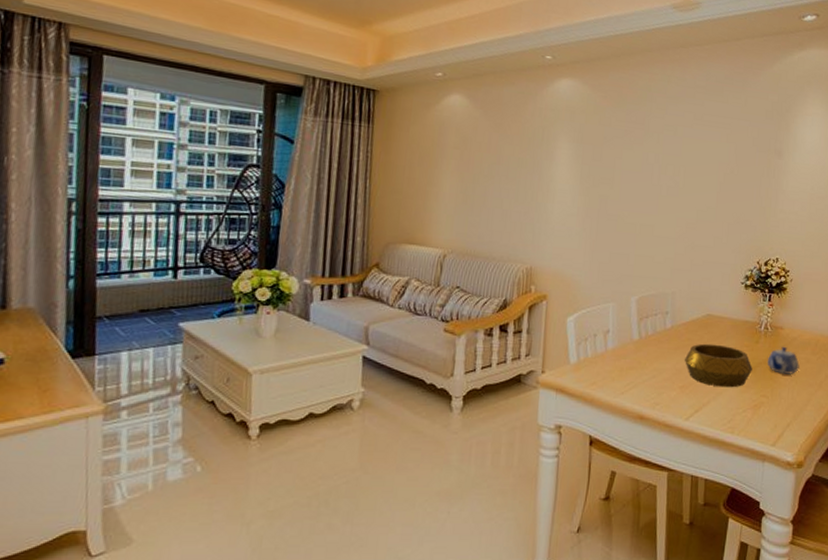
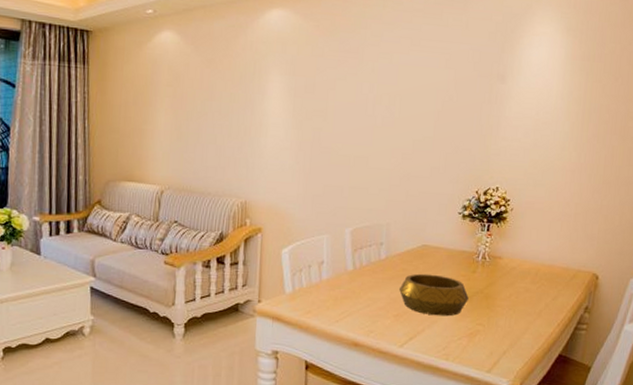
teapot: present [767,346,800,375] -> none [484,275,518,304]

